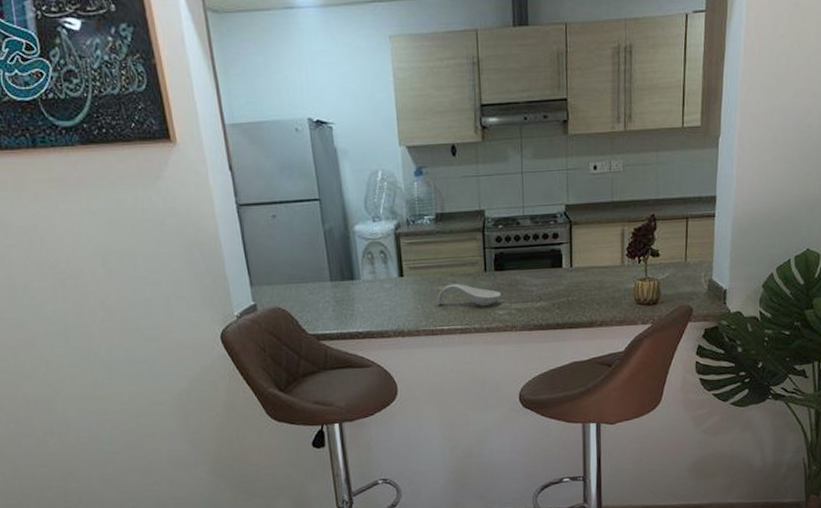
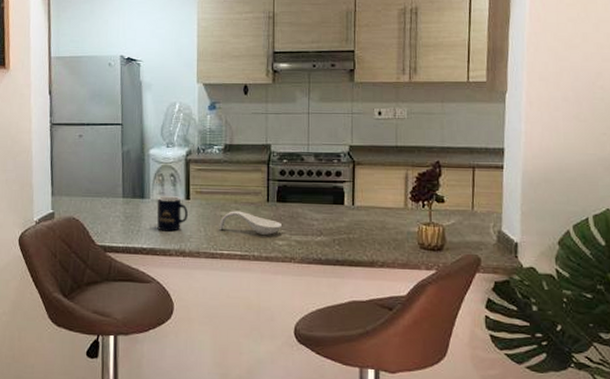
mug: none [368,274,403,313] -> present [156,196,188,232]

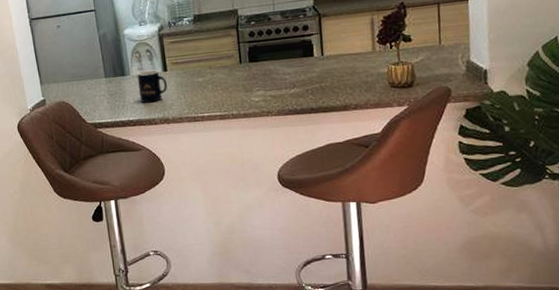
spoon rest: present [219,211,282,235] -> none [197,75,256,95]

